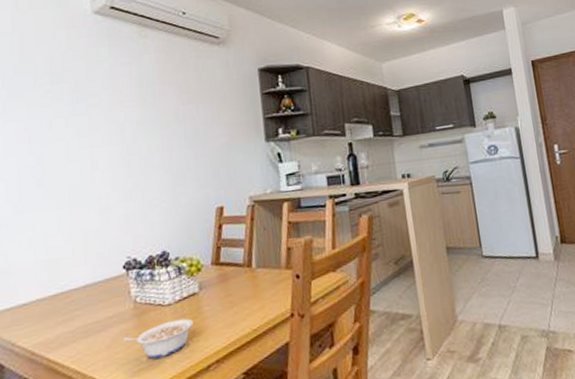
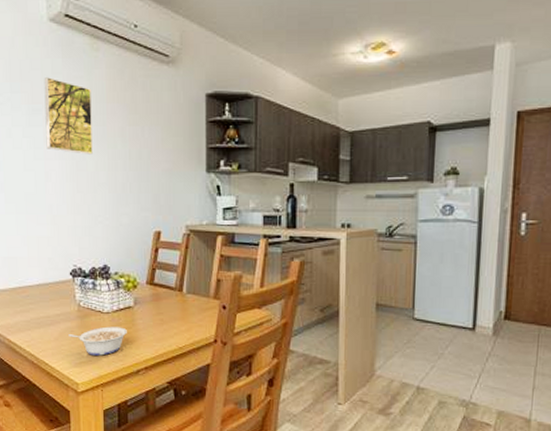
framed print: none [88,66,145,138] -> present [44,77,93,155]

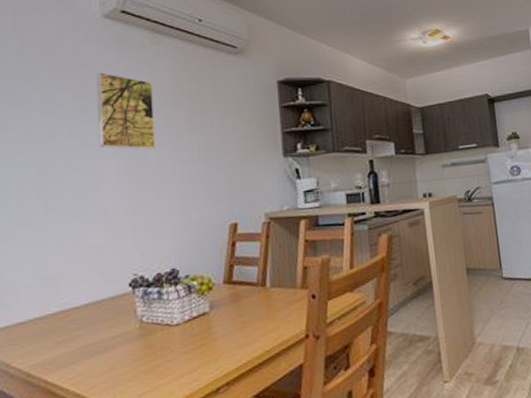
legume: present [68,326,127,356] -> none [128,339,203,381]

